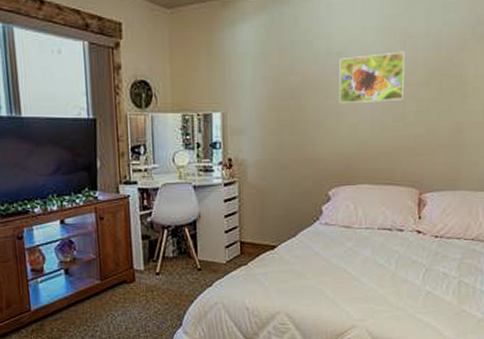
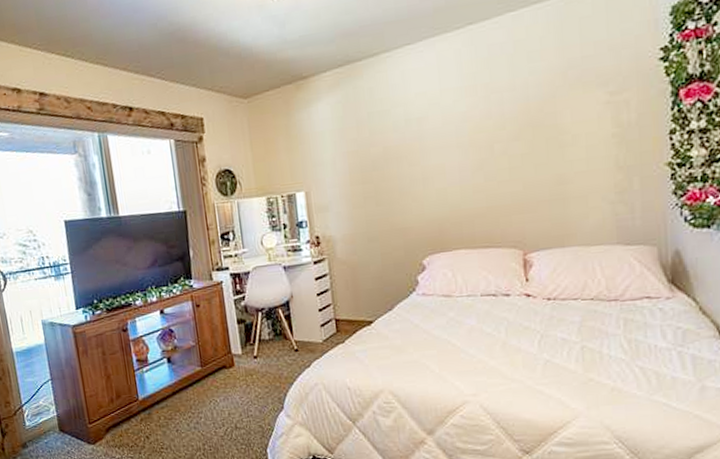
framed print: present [339,51,405,104] -> none [420,107,495,170]

